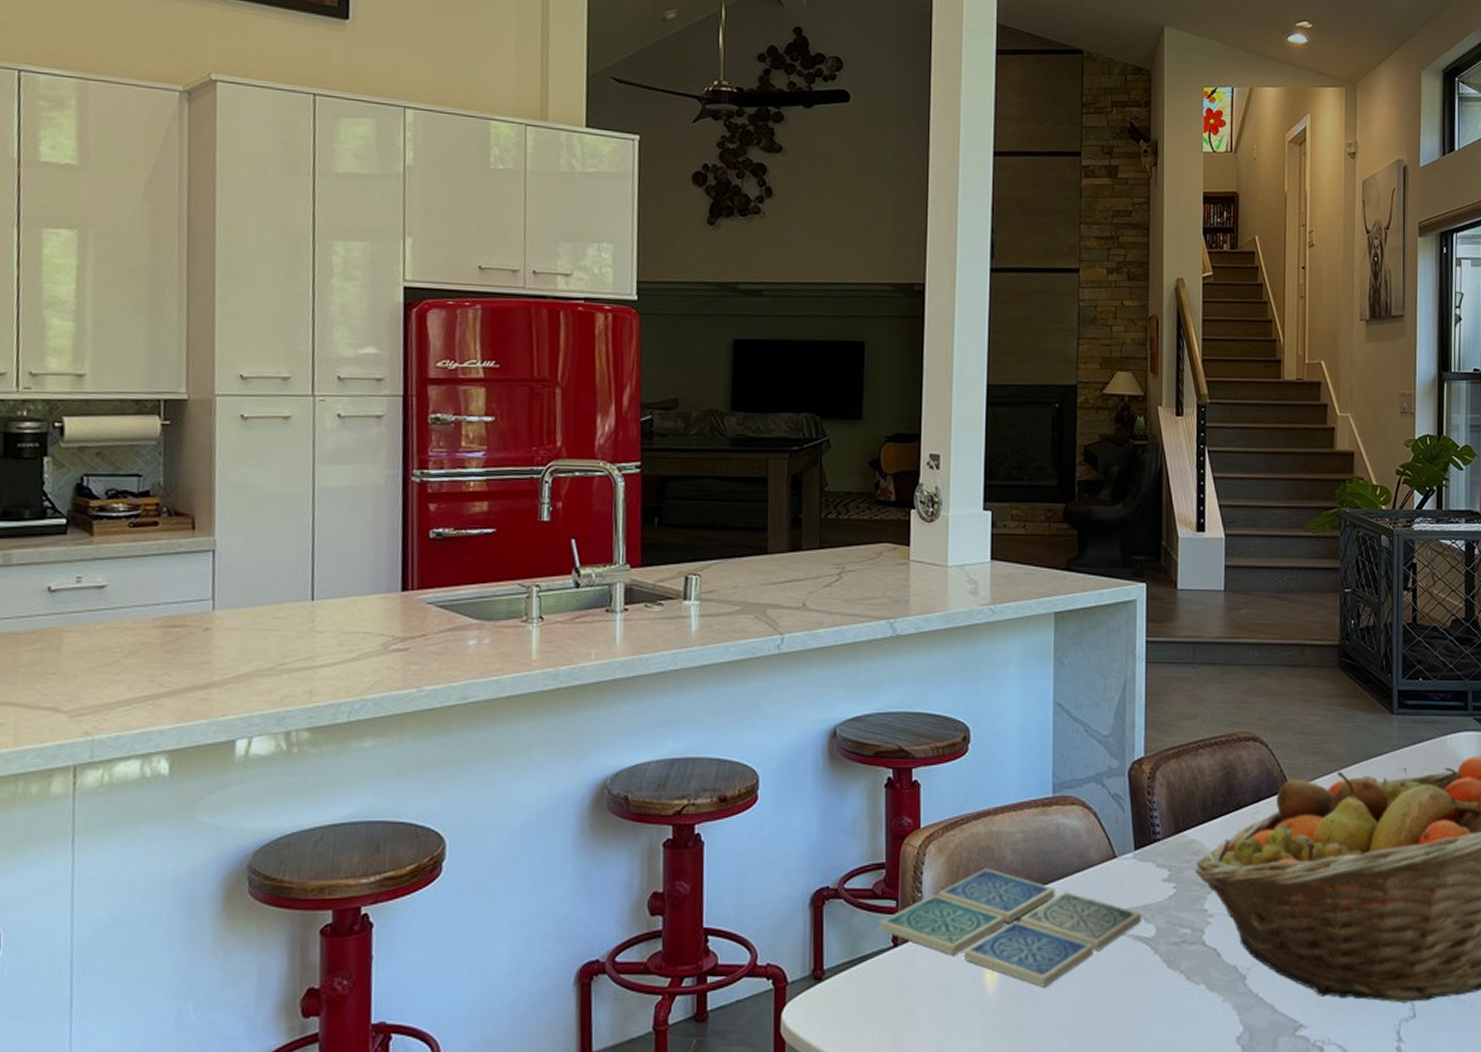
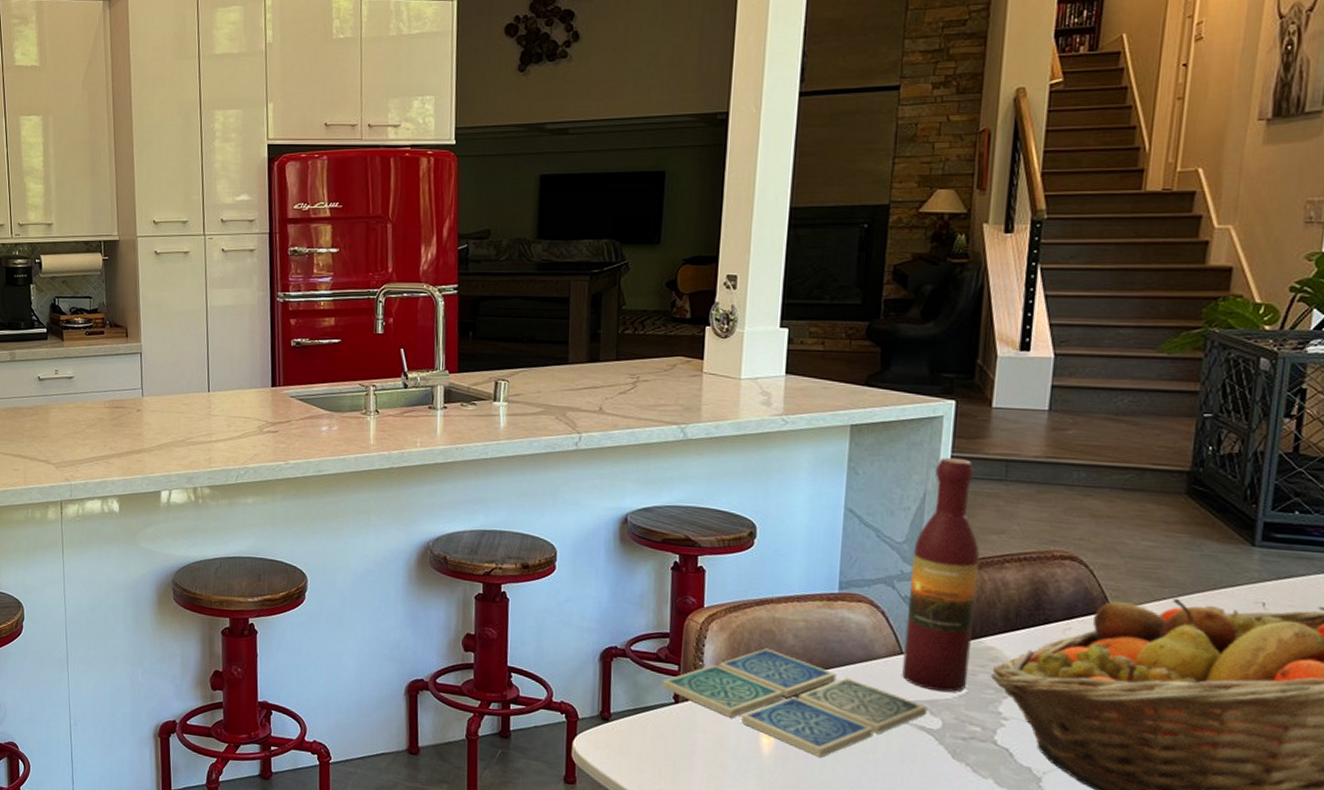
wine bottle: none [1117,642,1177,895] -> present [902,457,980,692]

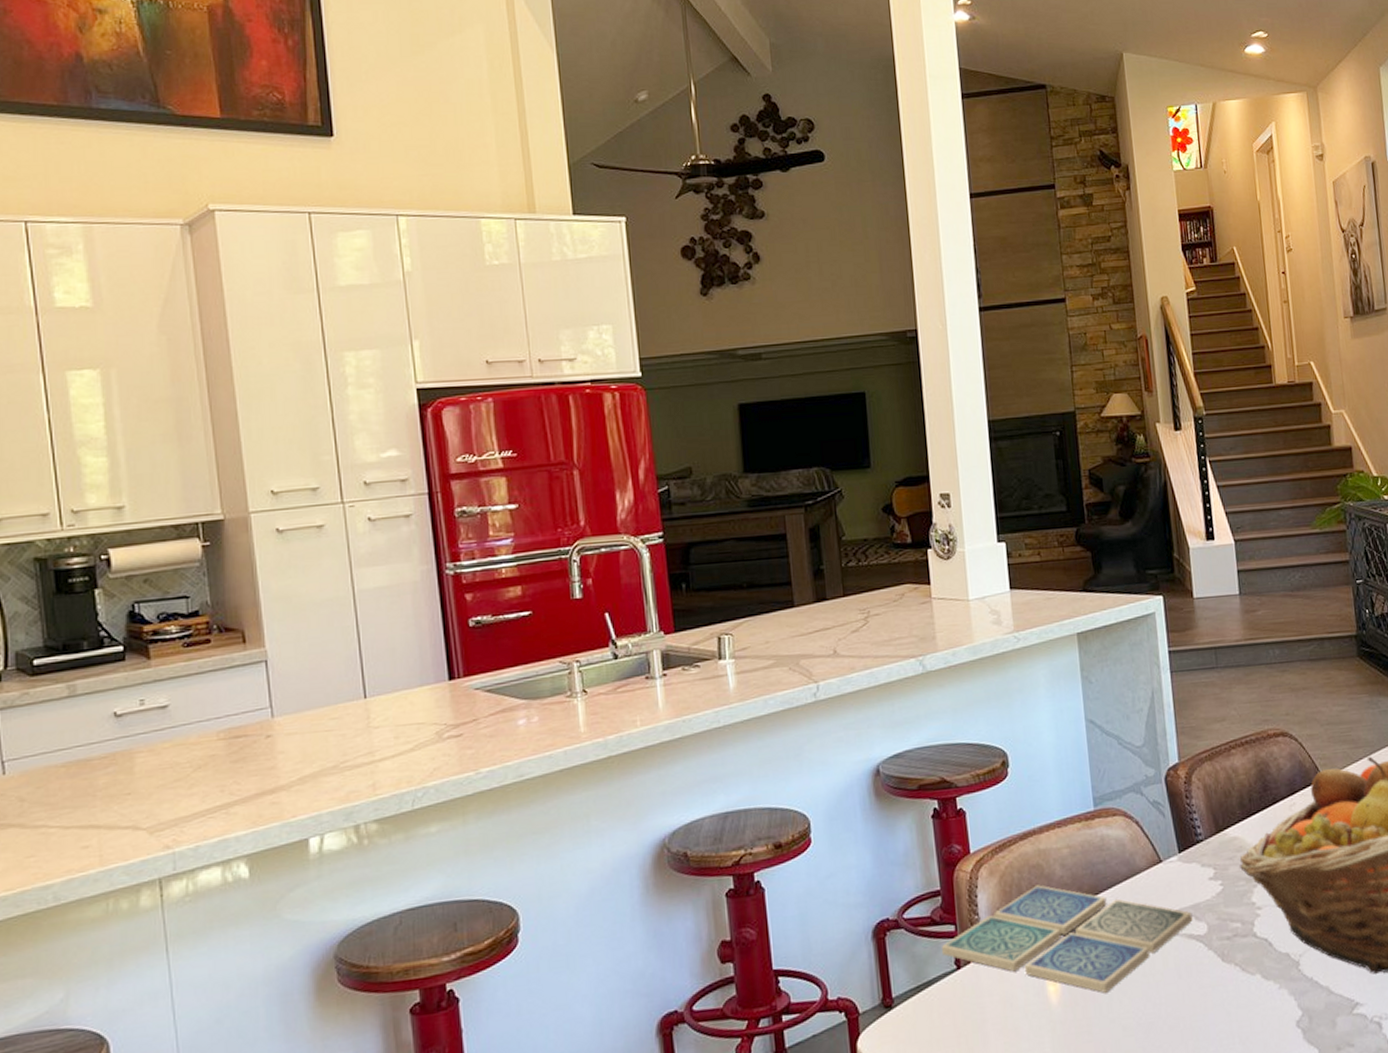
wine bottle: present [902,457,980,692] -> none [1152,652,1222,894]

